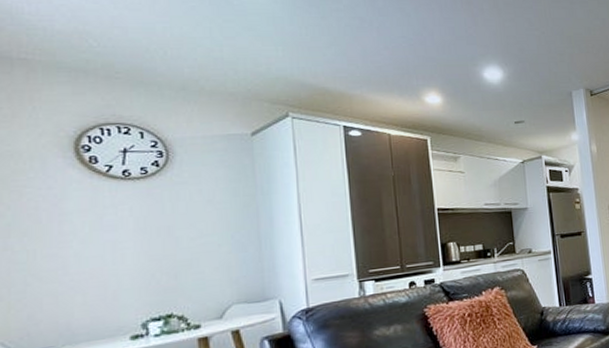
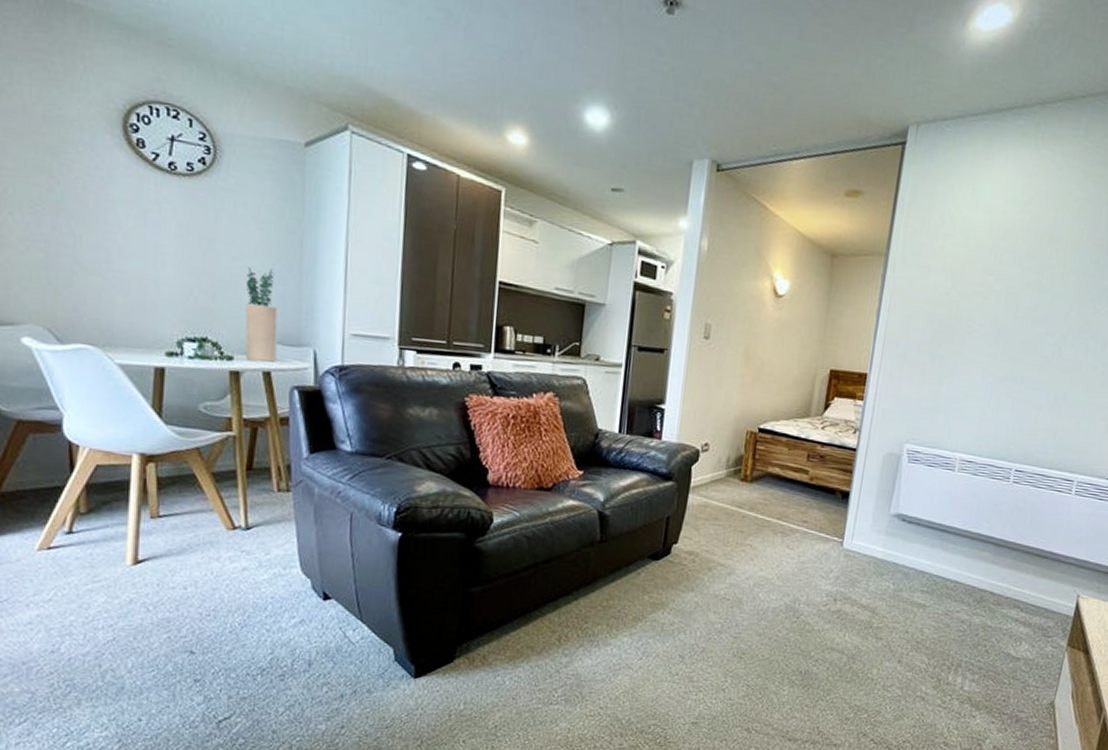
vase: none [207,240,245,325] -> present [245,267,278,363]

